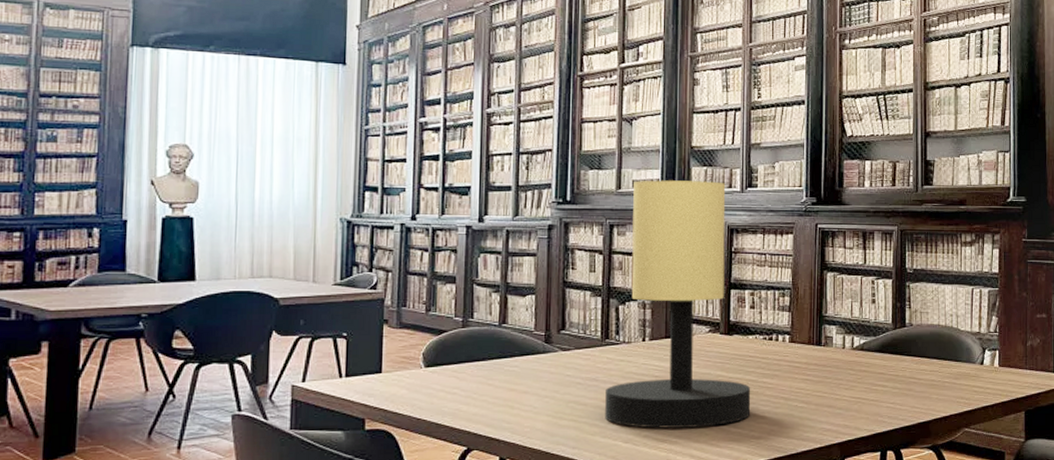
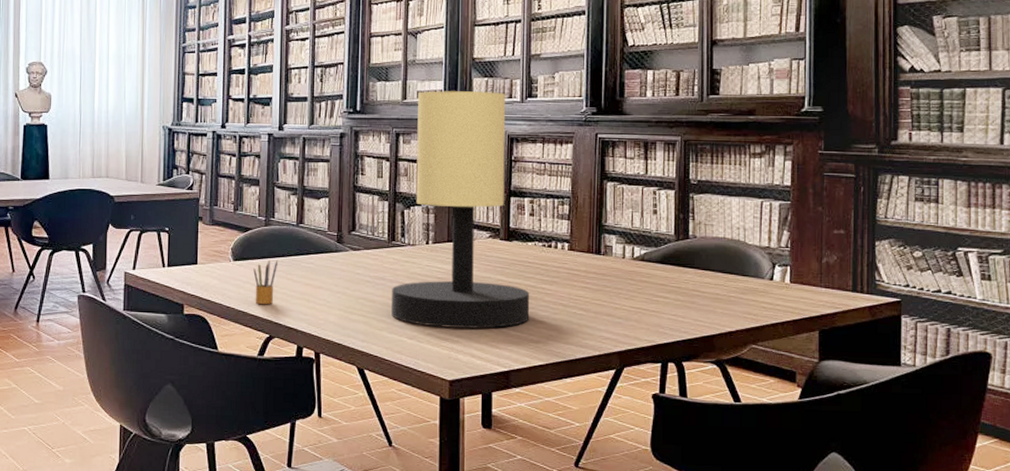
pencil box: none [448,365,478,415] -> present [253,261,279,305]

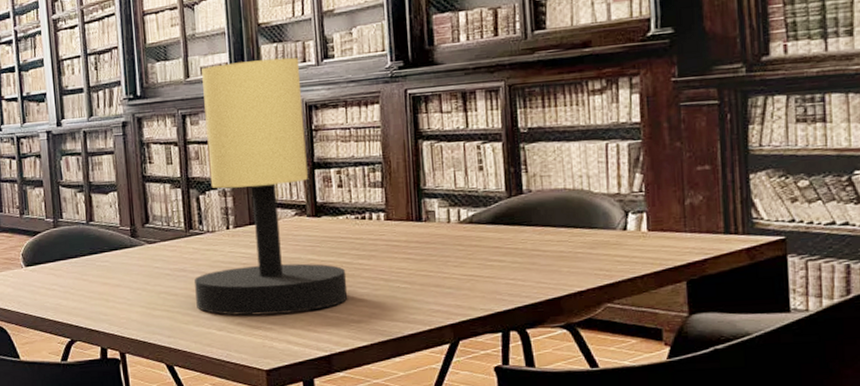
pencil box: present [253,261,279,305] -> none [47,262,72,309]

